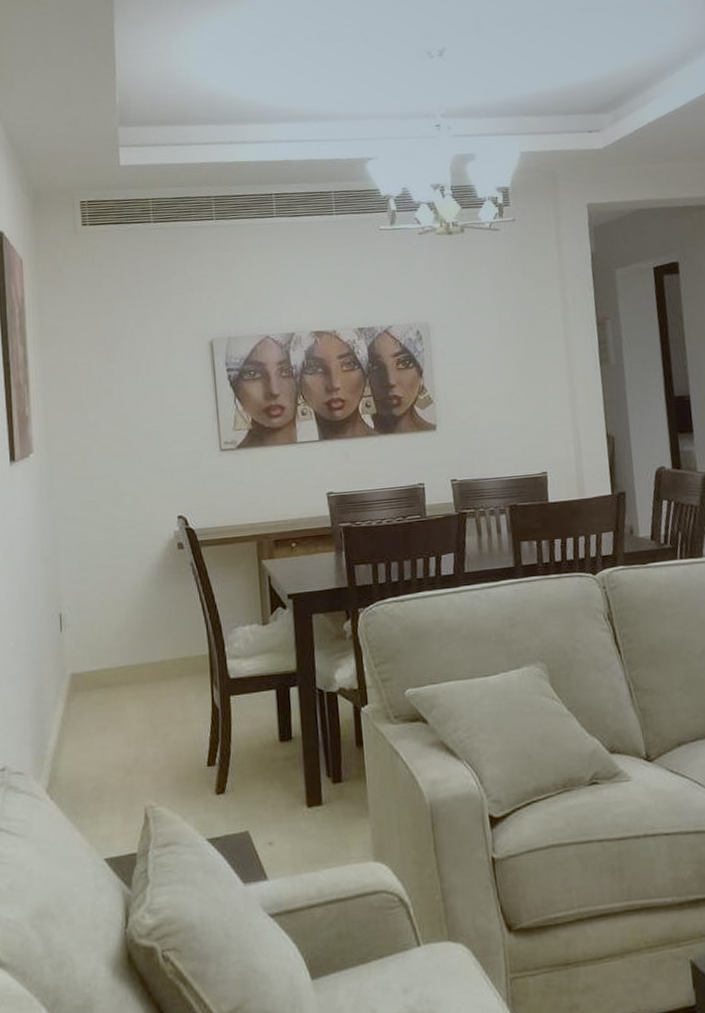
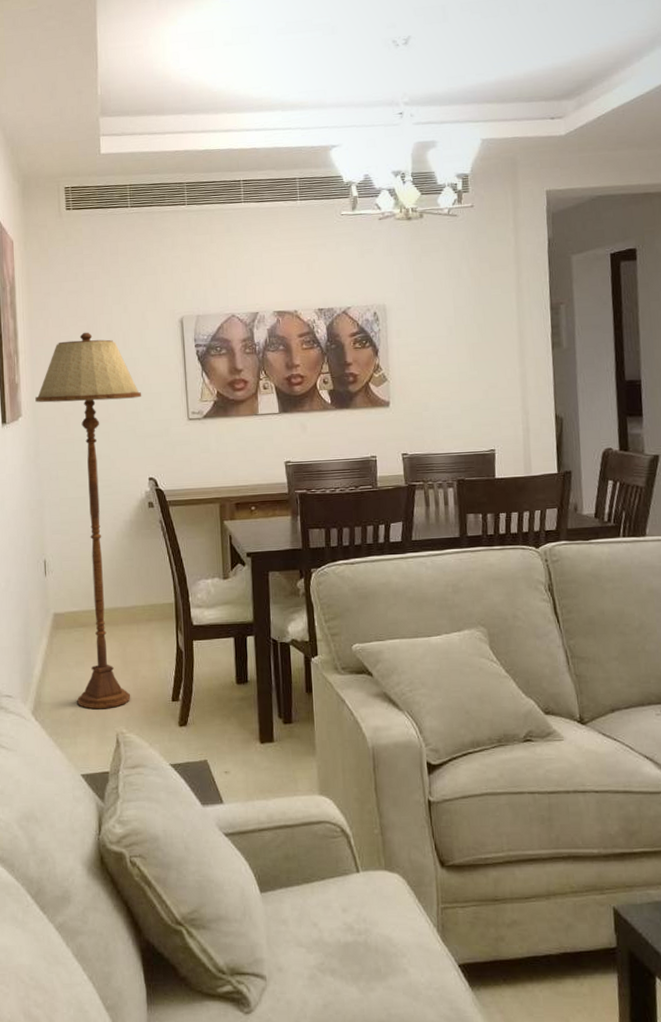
floor lamp: none [48,357,169,782] -> present [35,332,142,710]

